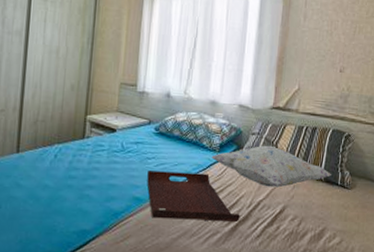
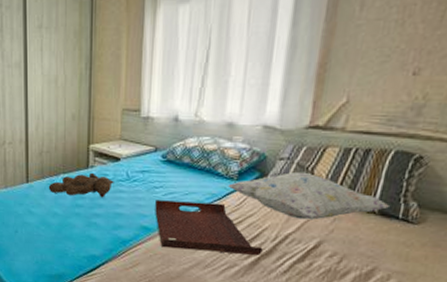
teddy bear: none [40,143,109,169] -> present [48,172,114,198]

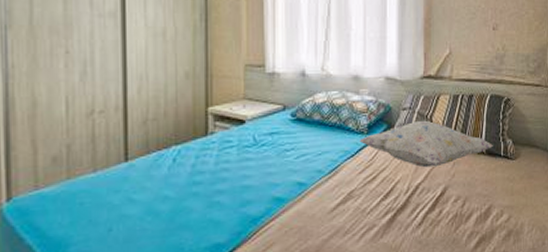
teddy bear: present [48,172,114,198] -> none [155,140,239,171]
serving tray: present [155,200,263,255] -> none [287,160,398,220]

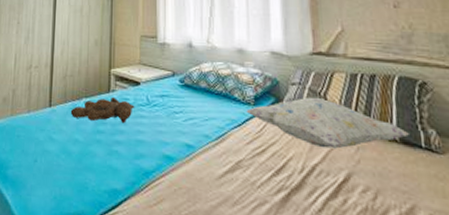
teddy bear: none [155,140,239,171] -> present [70,96,135,124]

